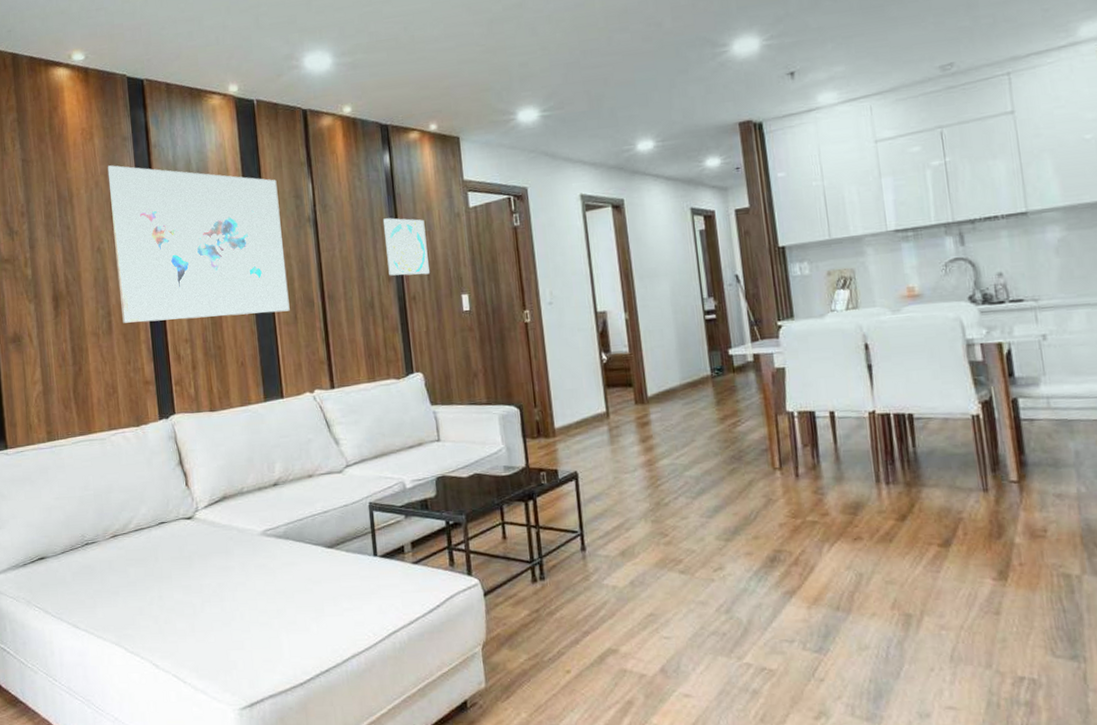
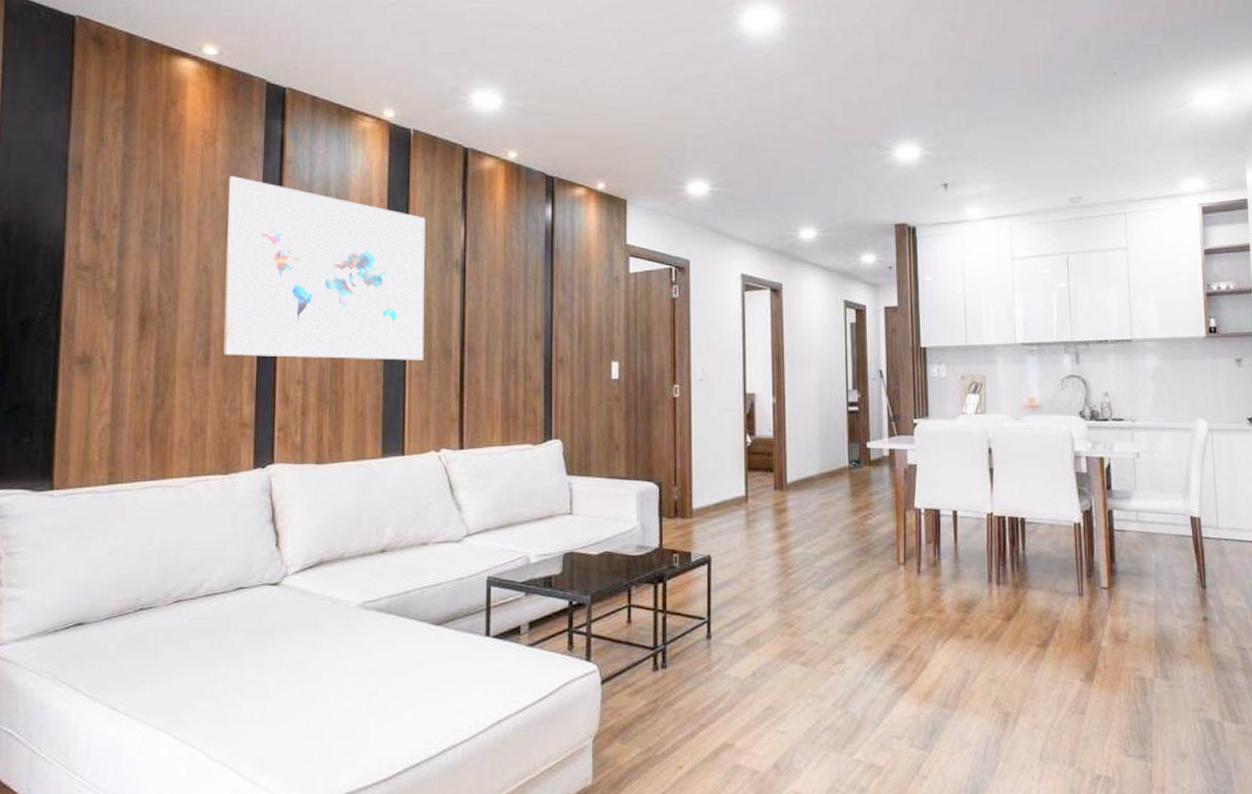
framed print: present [383,218,430,276] -> none [537,273,581,337]

